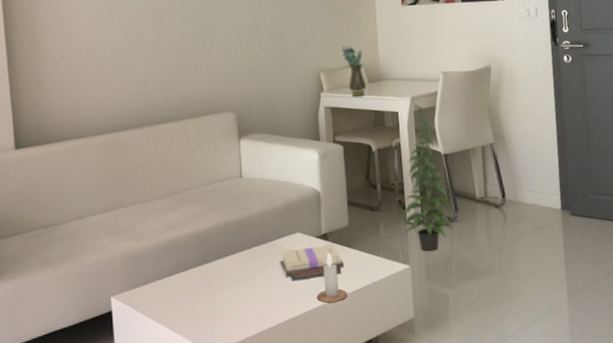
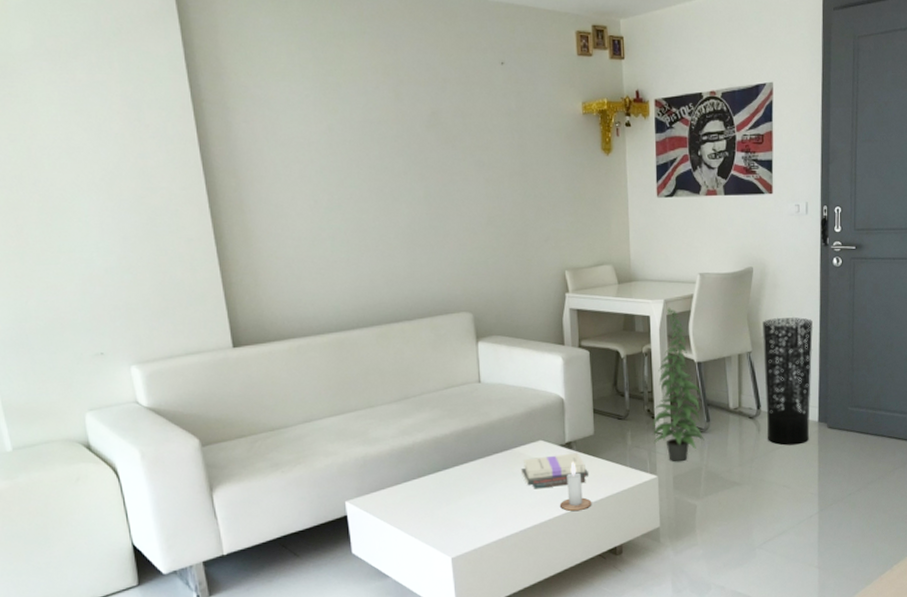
vase: present [341,45,367,96] -> none [589,241,616,298]
umbrella stand: none [503,110,554,233] -> present [762,317,814,445]

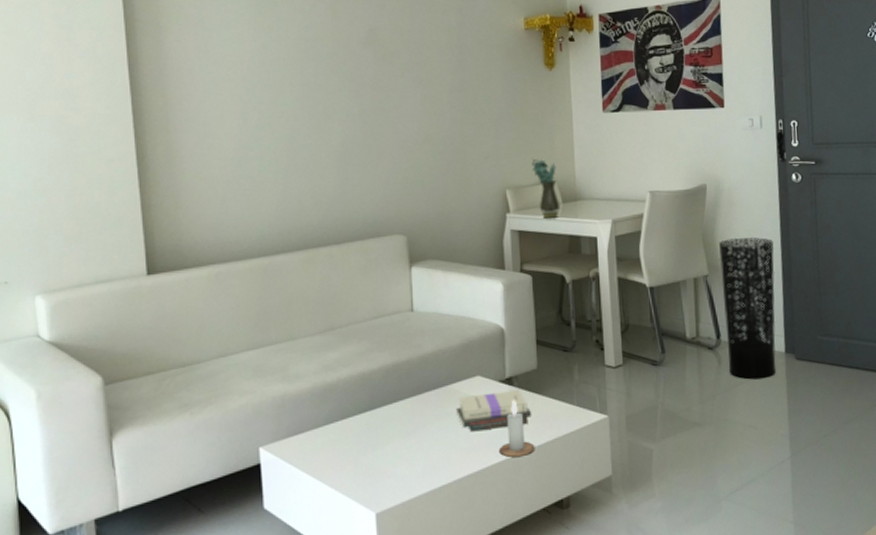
vase: none [589,241,616,298] -> present [531,158,561,218]
plant: present [652,307,704,462] -> none [601,227,660,400]

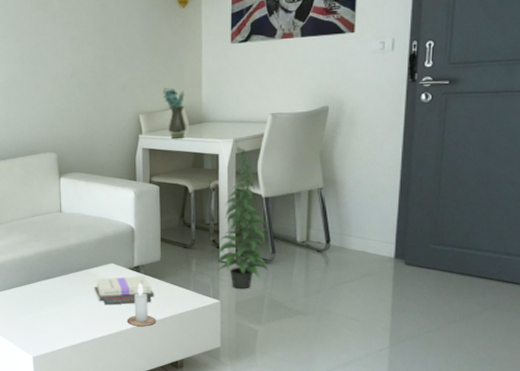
plant: none [601,227,660,400] -> present [216,146,269,289]
umbrella stand: present [719,237,776,380] -> none [335,154,394,280]

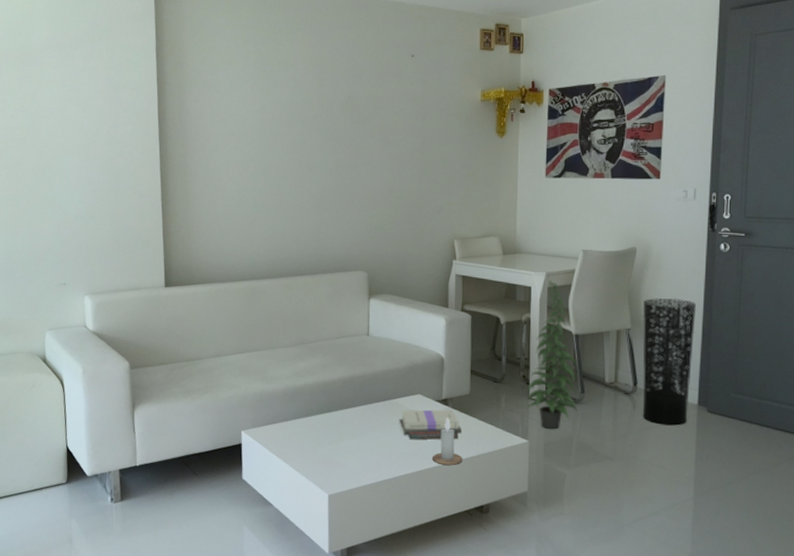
vase: present [163,87,187,138] -> none [478,214,501,267]
umbrella stand: none [335,154,394,280] -> present [642,297,697,426]

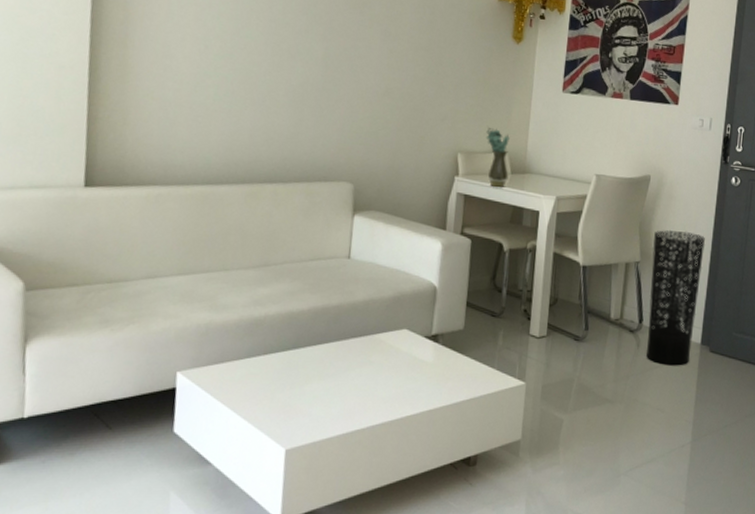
books: present [398,409,463,440] -> none [378,347,453,383]
candle: present [433,418,463,465] -> none [416,356,451,411]
vase: none [478,214,501,267] -> present [486,126,510,187]
plant: present [526,280,578,430] -> none [525,205,584,370]

